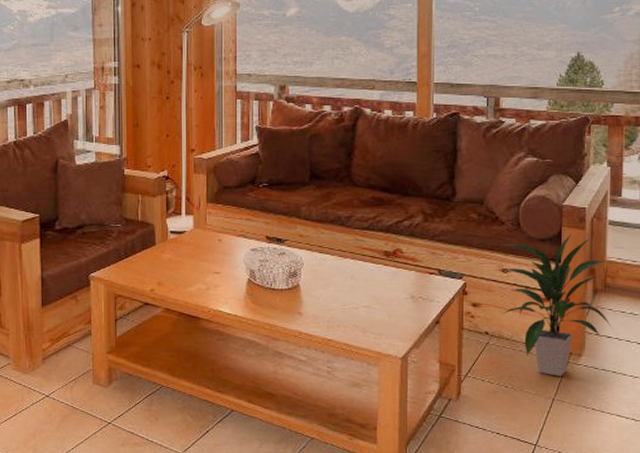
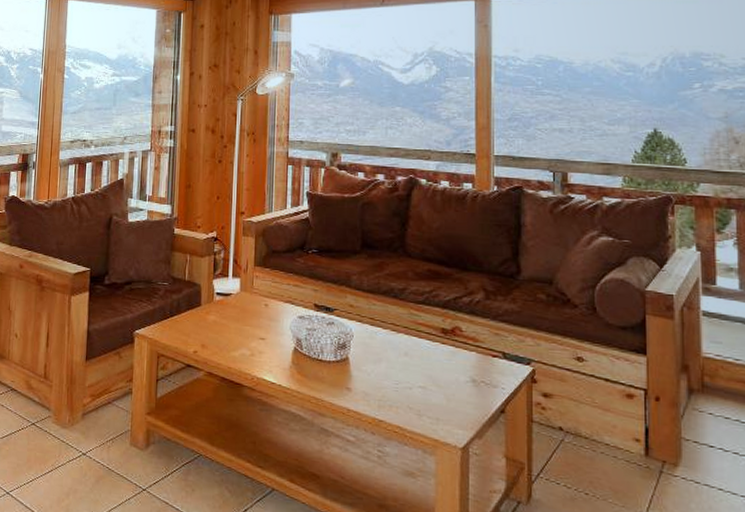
indoor plant: present [499,232,613,376] -> none [573,321,716,488]

